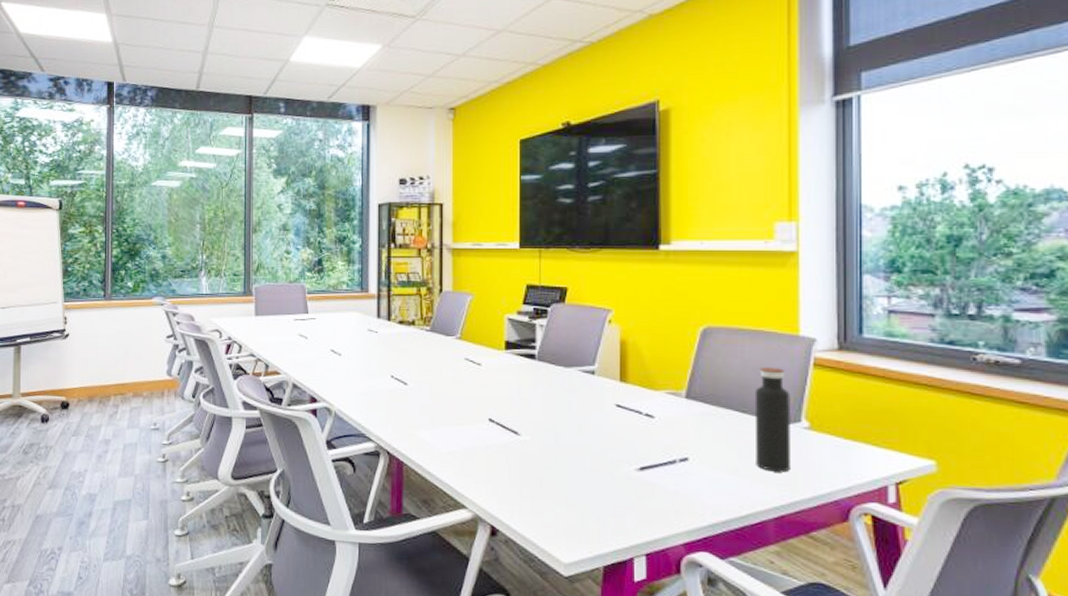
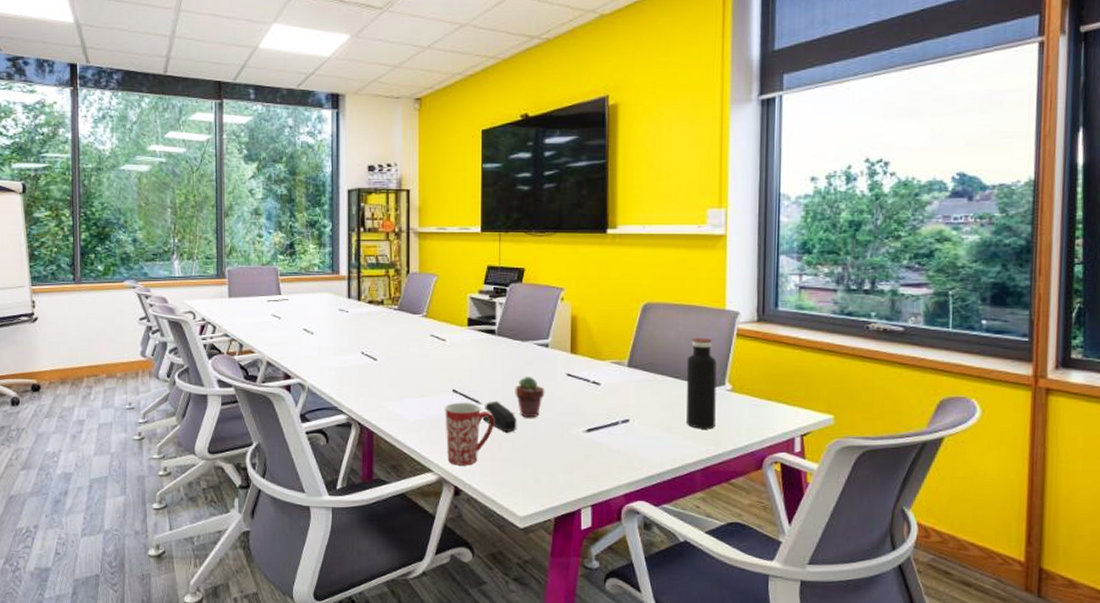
mug: none [479,432,534,503] -> present [444,402,494,466]
stapler: none [521,432,560,468] -> present [482,401,517,433]
potted succulent: none [557,405,591,453] -> present [515,376,545,418]

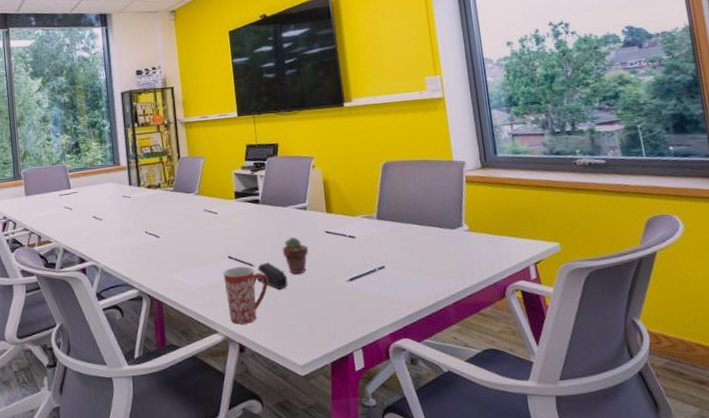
water bottle: present [686,338,717,429] -> none [426,187,460,268]

